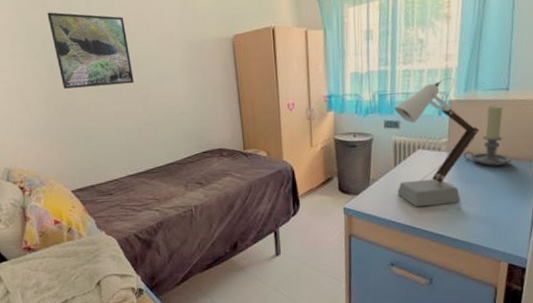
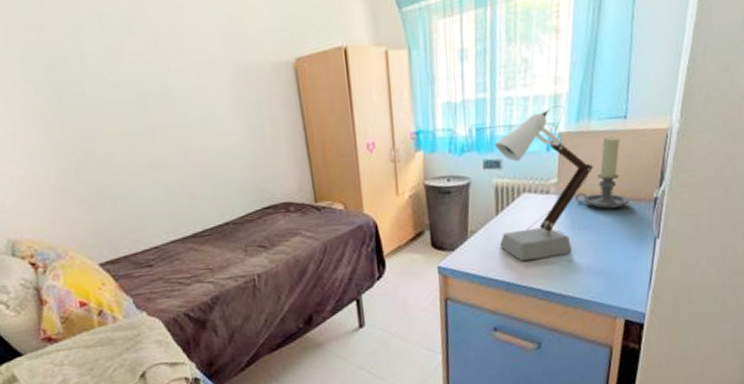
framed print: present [47,12,134,89] -> none [46,32,171,134]

